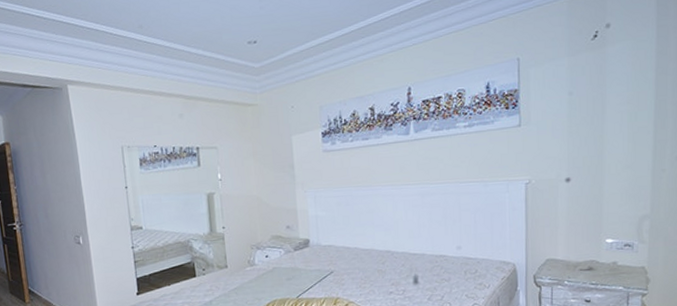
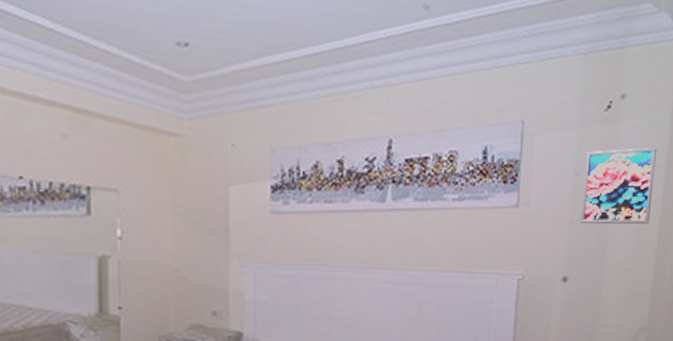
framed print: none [577,64,645,133] -> present [581,148,657,224]

